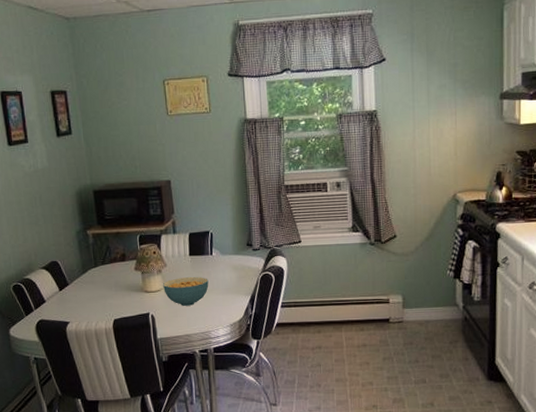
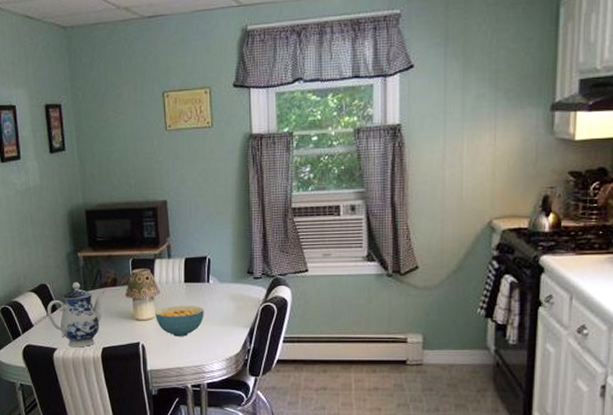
teapot: none [58,258,115,321] -> present [46,282,106,348]

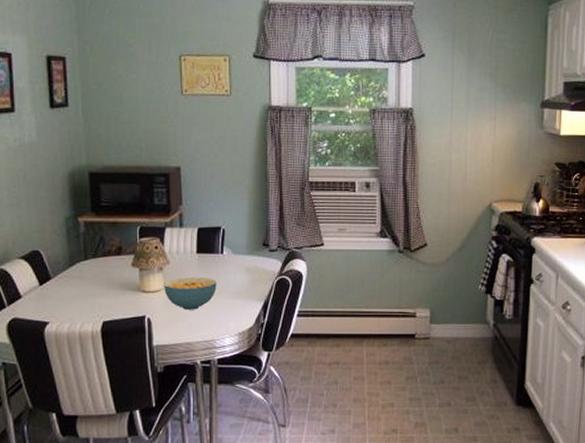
teapot: present [46,282,106,348] -> none [38,250,109,322]

